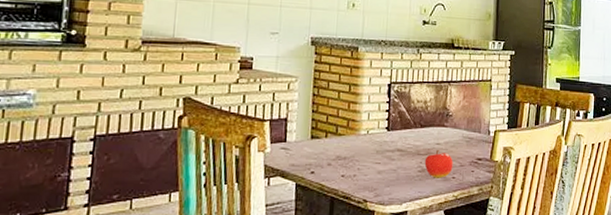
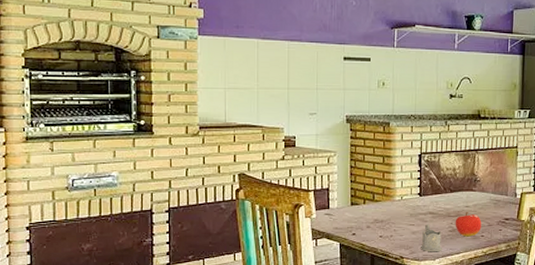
tea glass holder: none [386,163,410,196] -> present [421,224,442,252]

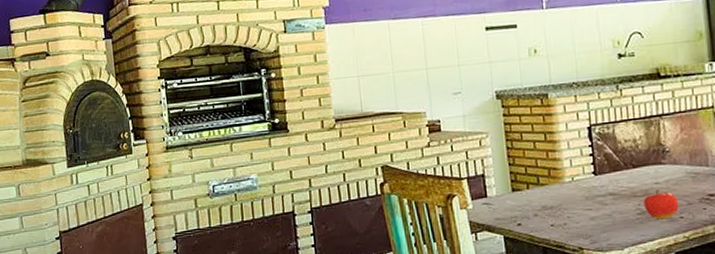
tea glass holder: present [421,224,442,252] -> none [603,207,631,241]

